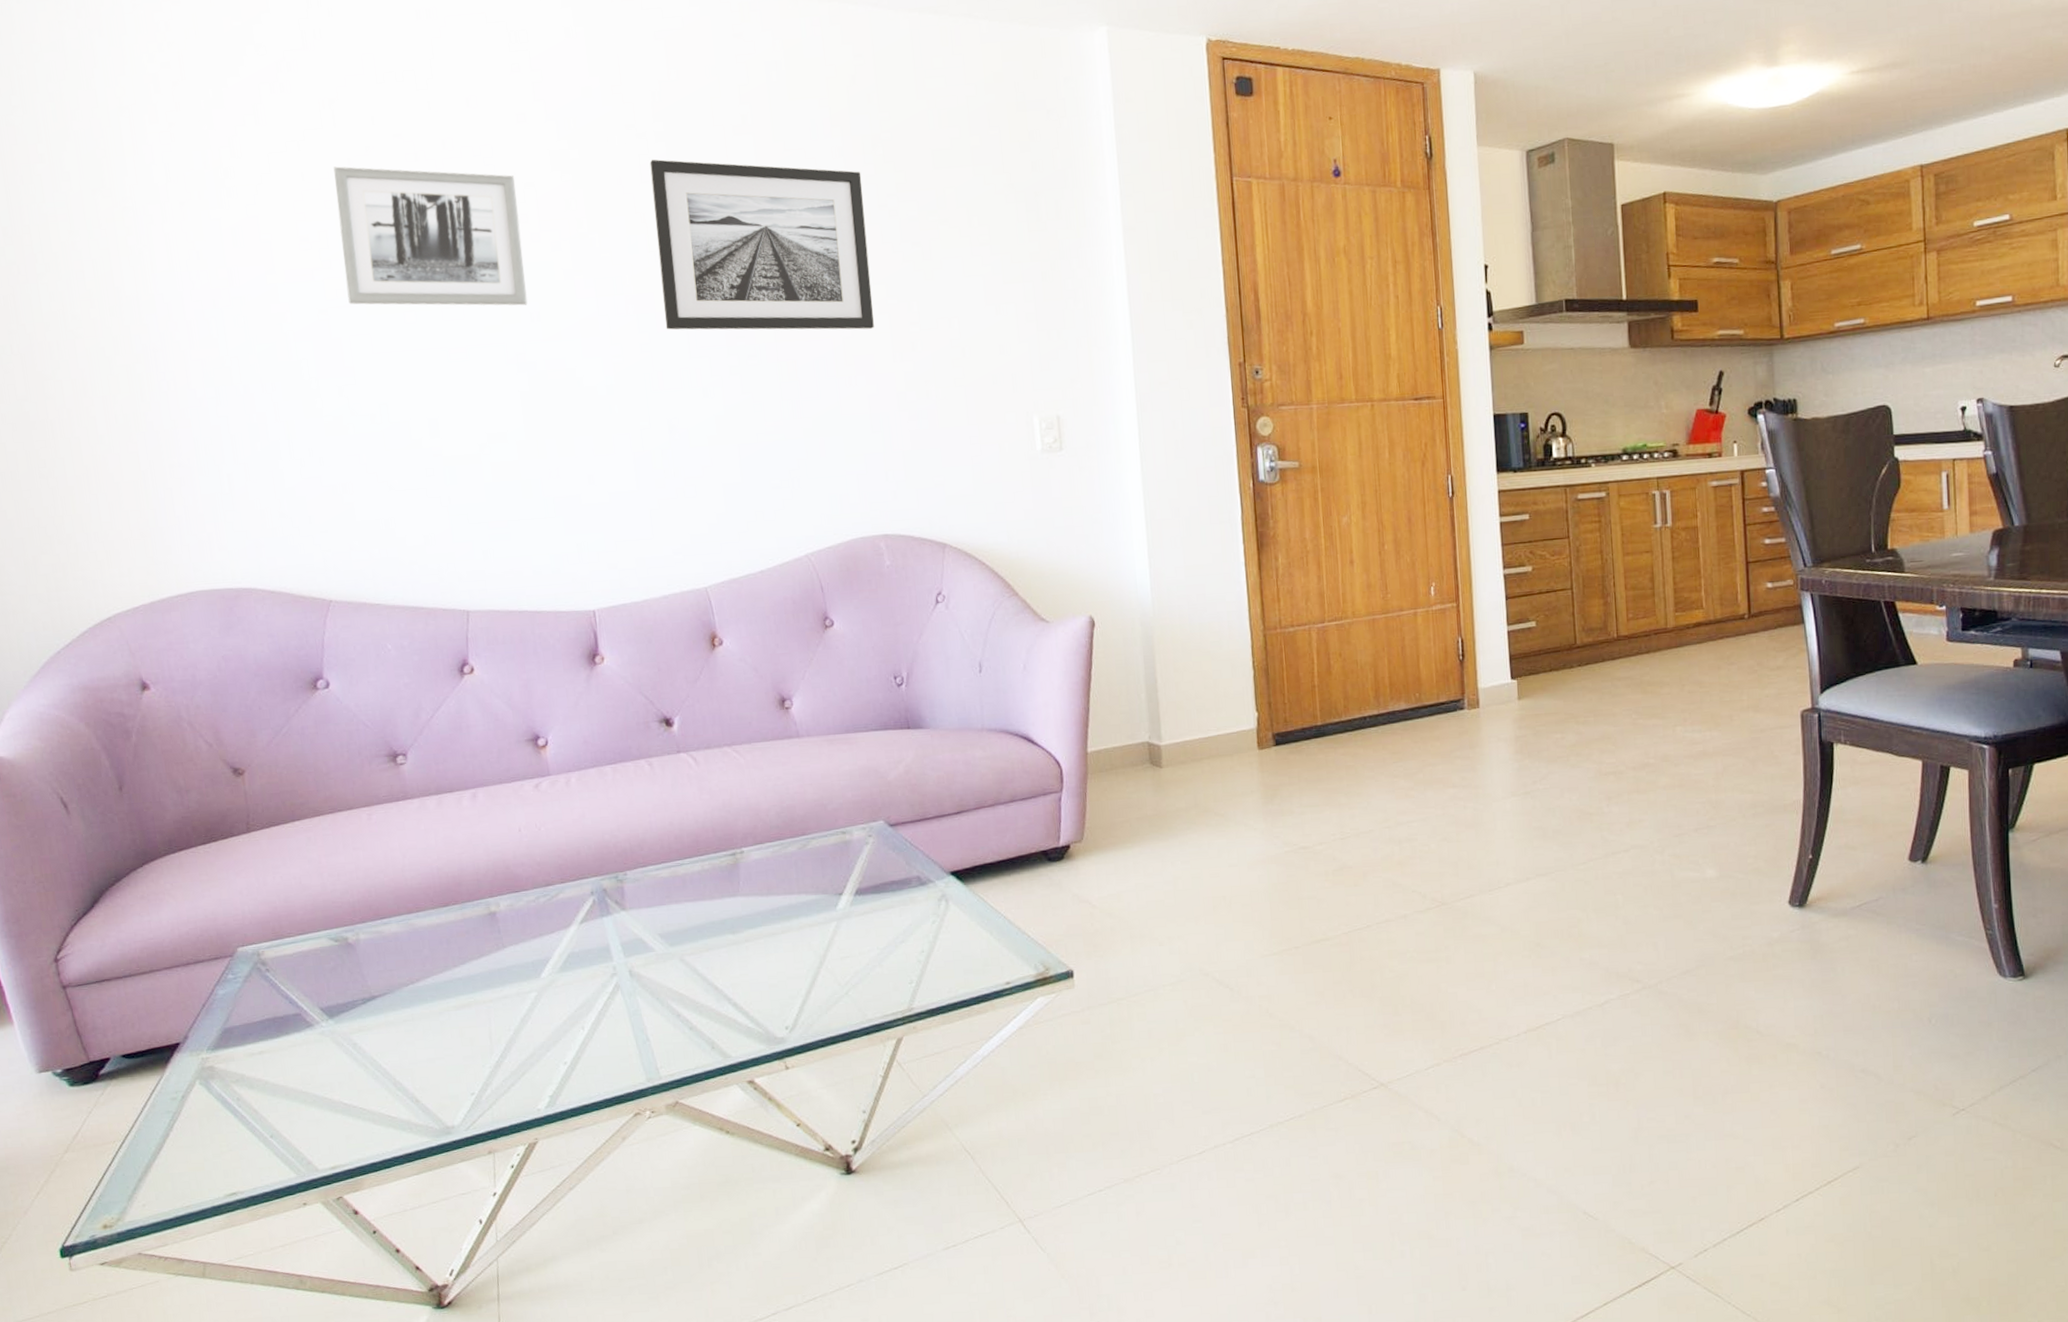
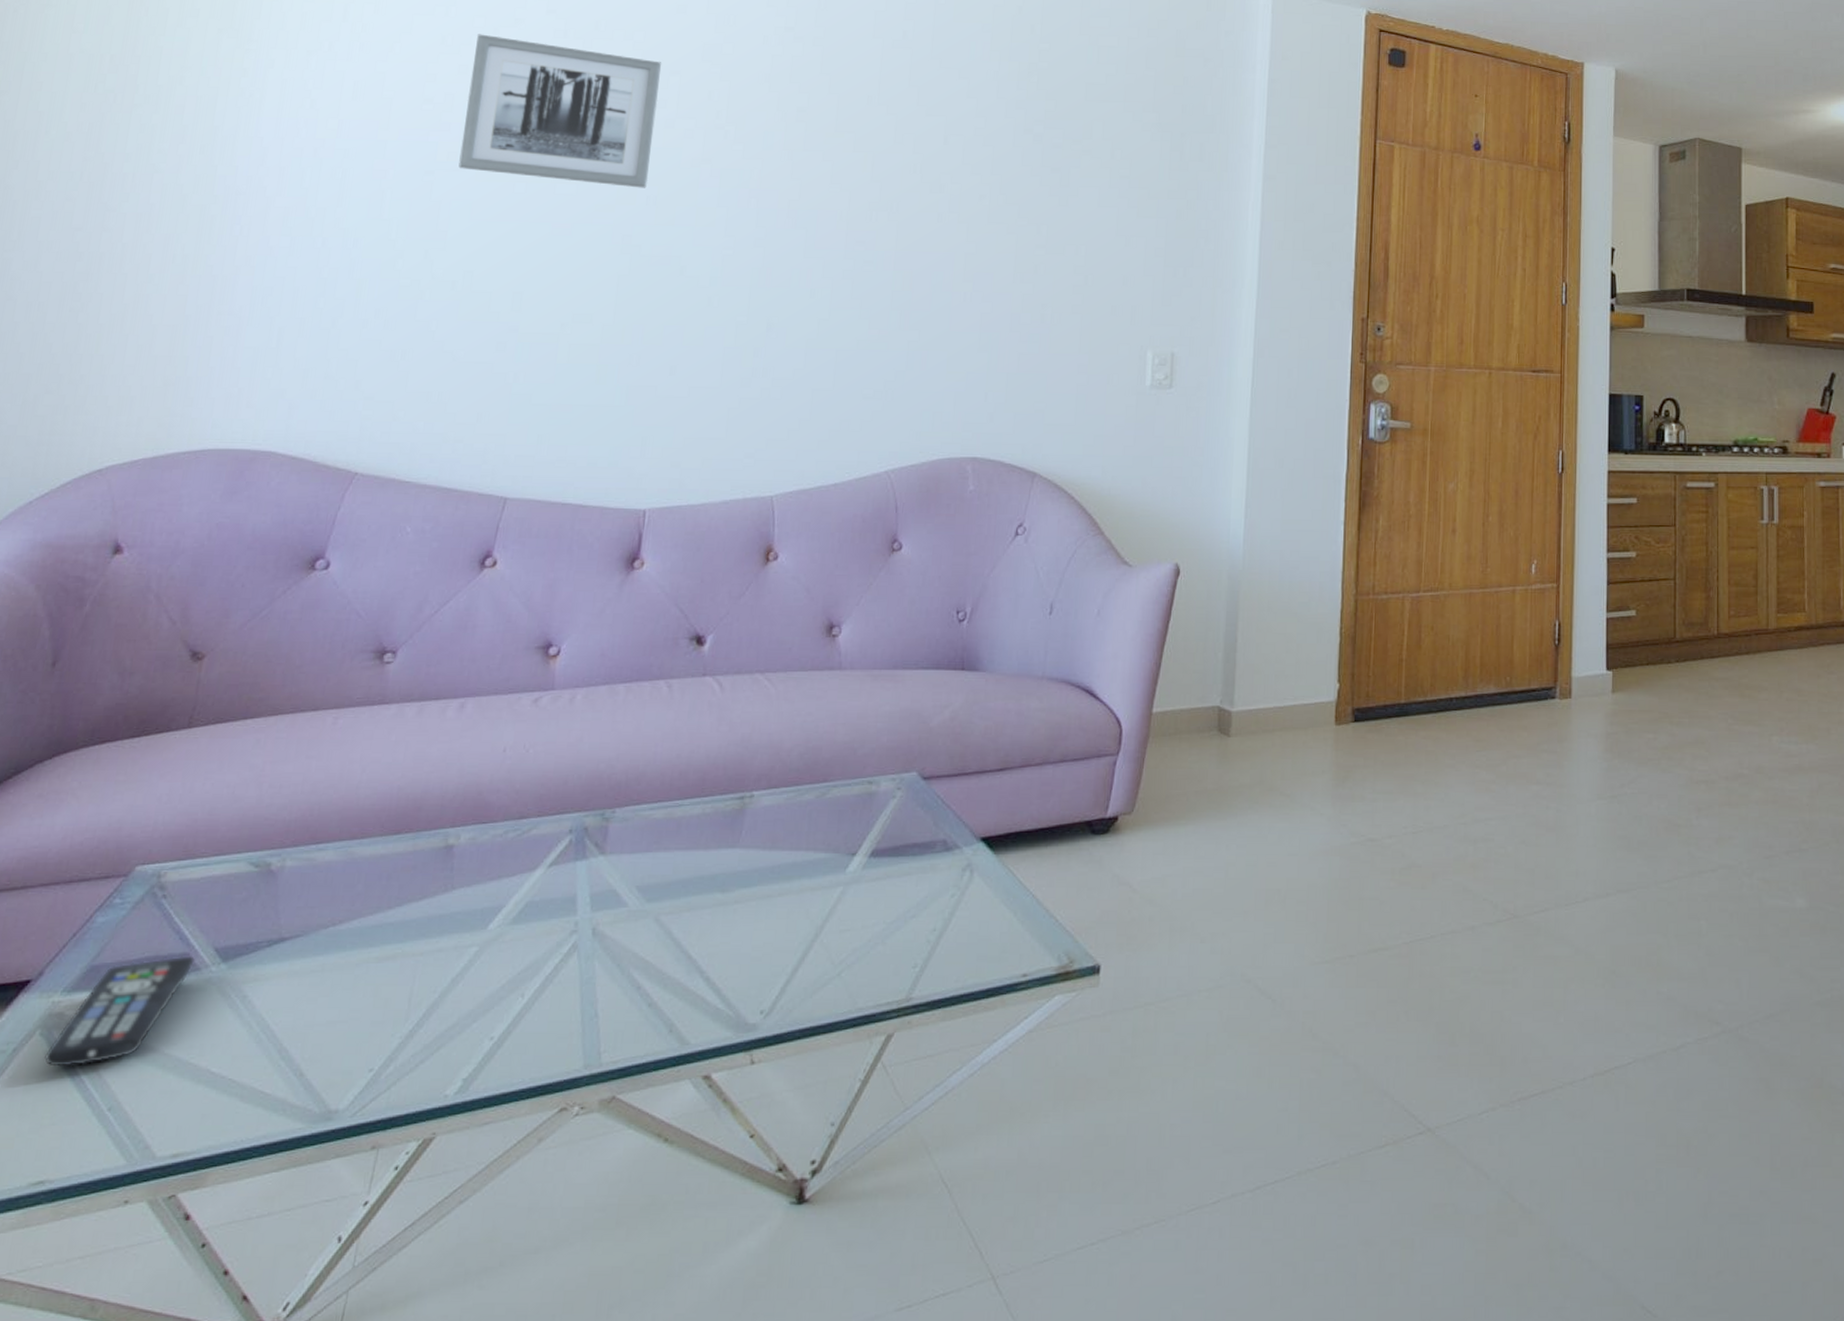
remote control: none [207,1015,307,1108] -> present [43,956,195,1067]
wall art: present [649,159,874,330] -> none [785,61,1012,247]

